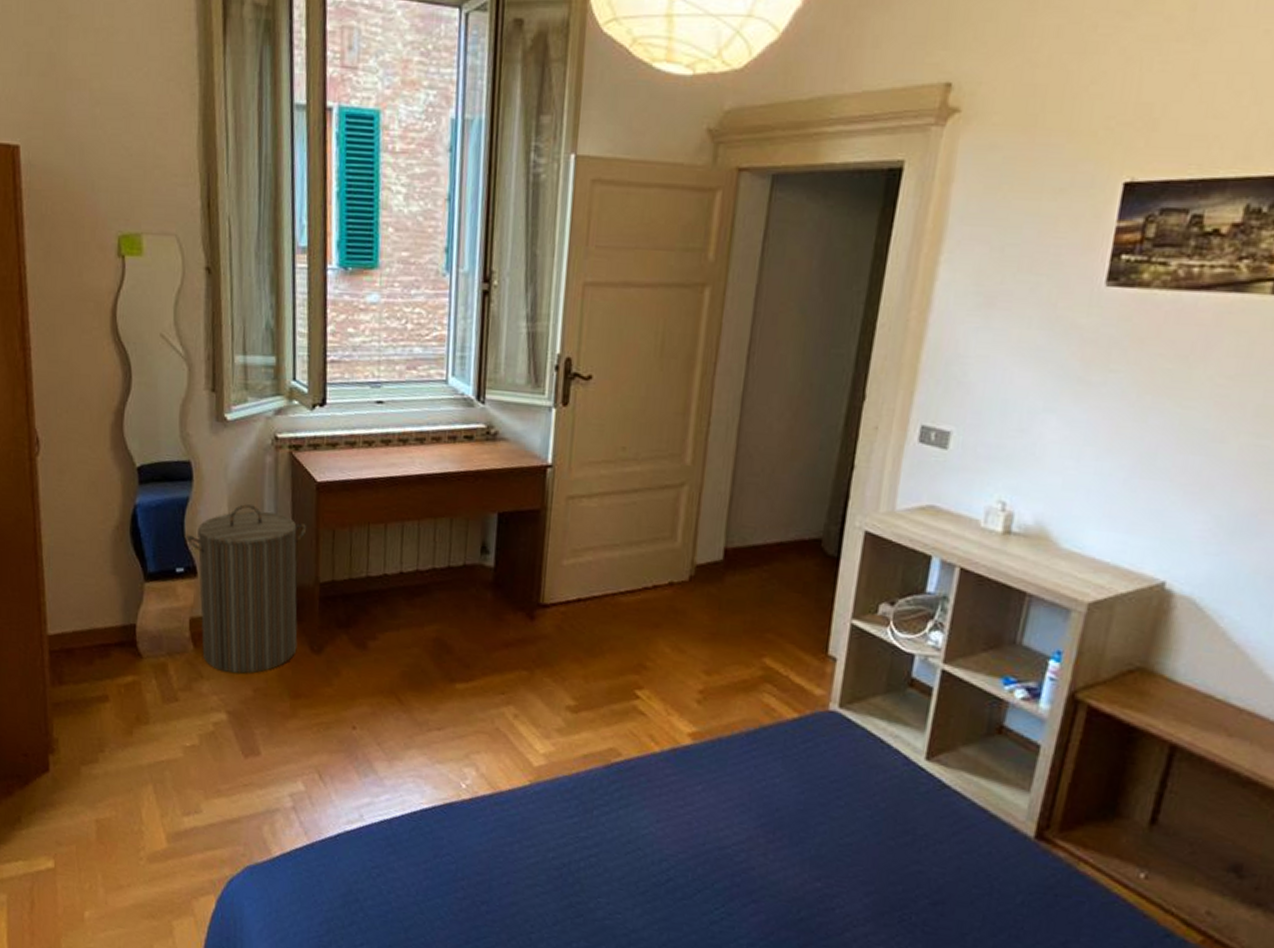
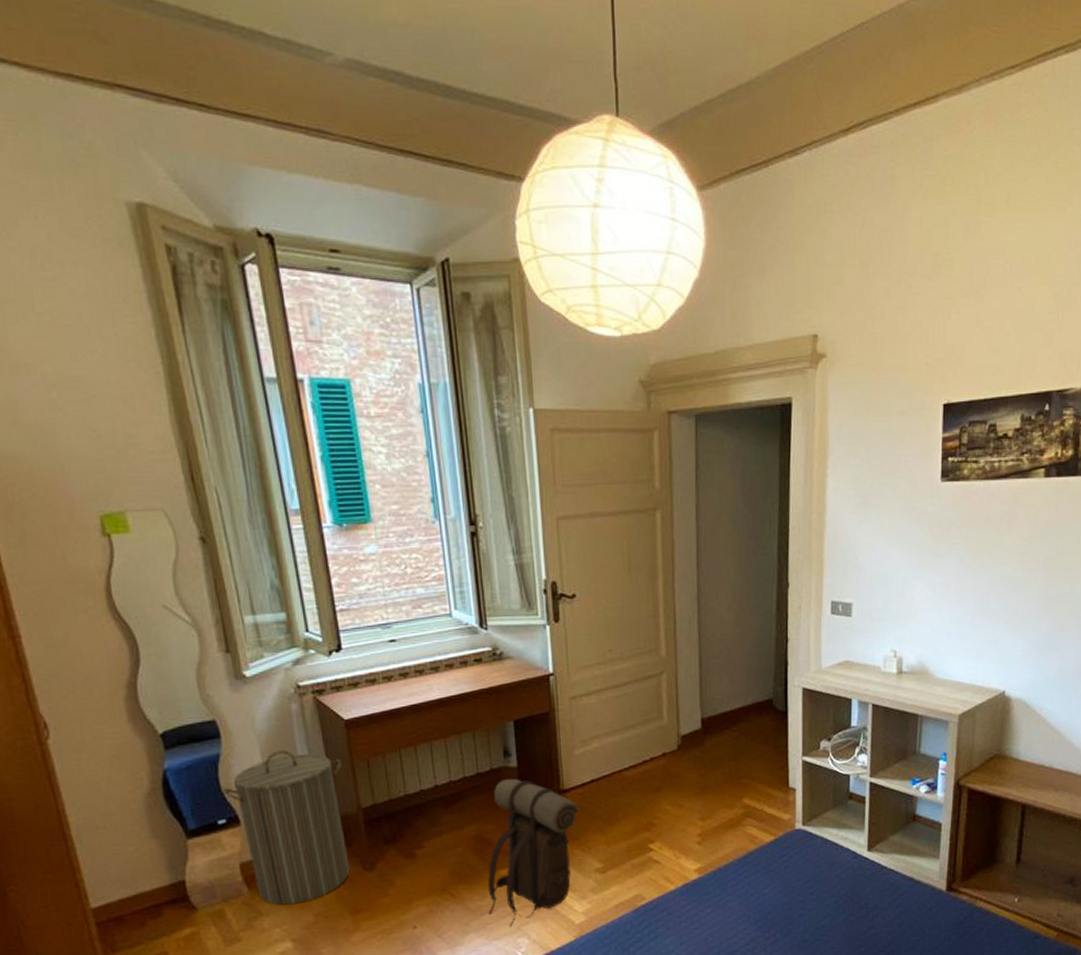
backpack: none [436,579,558,751] -> present [487,778,580,926]

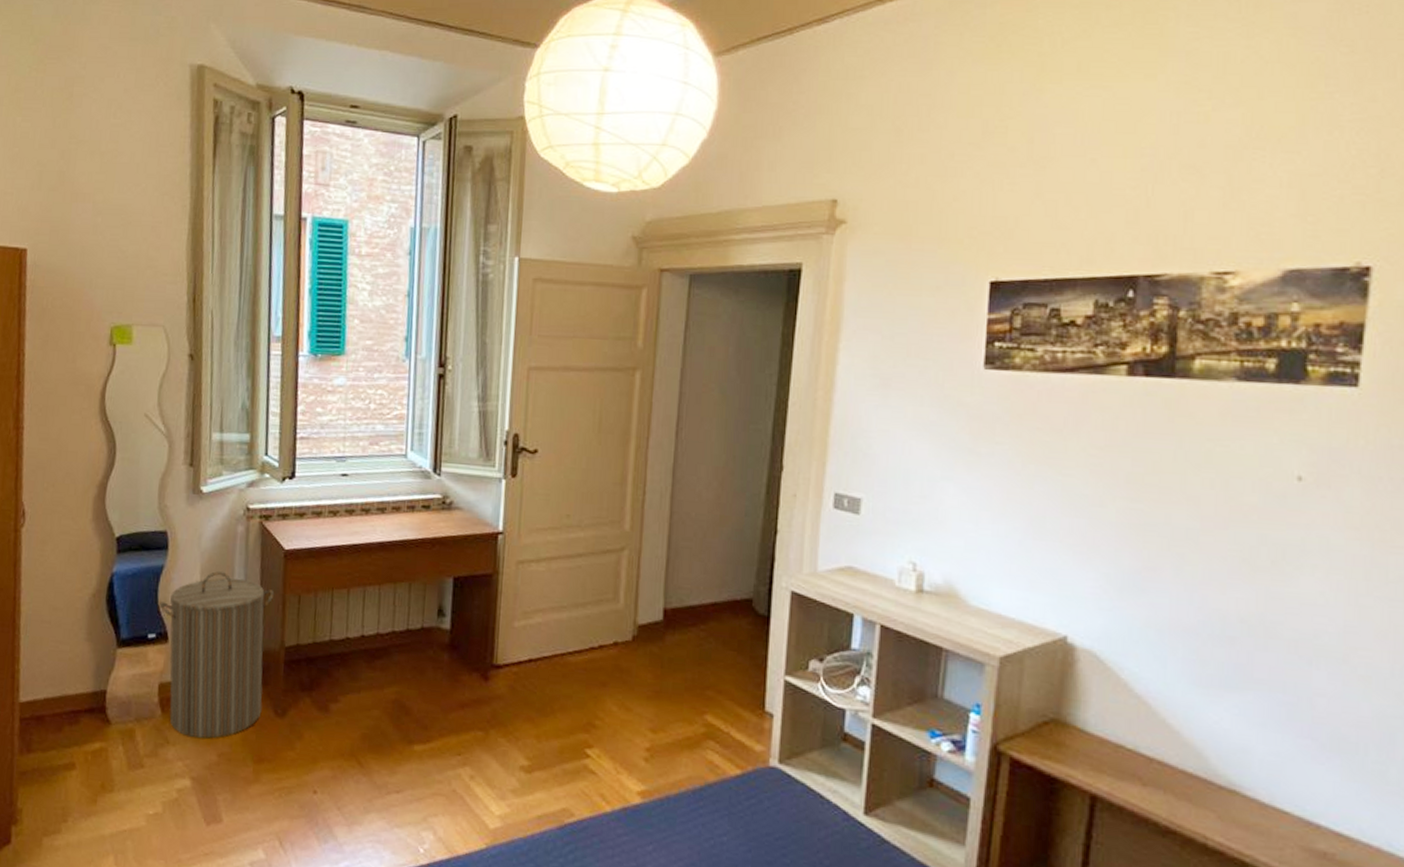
backpack: present [487,778,580,926] -> none [395,641,511,815]

